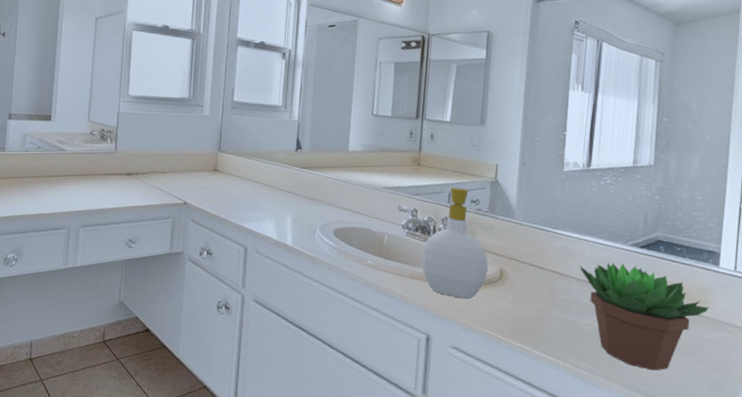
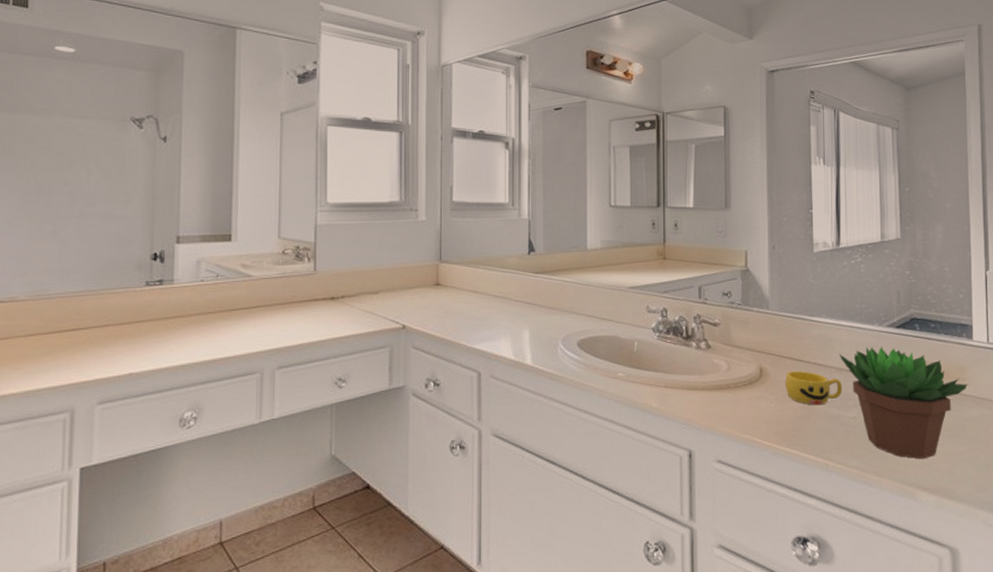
soap bottle: present [421,188,489,300] -> none [675,281,747,405]
cup: none [523,276,580,310] -> present [785,370,843,406]

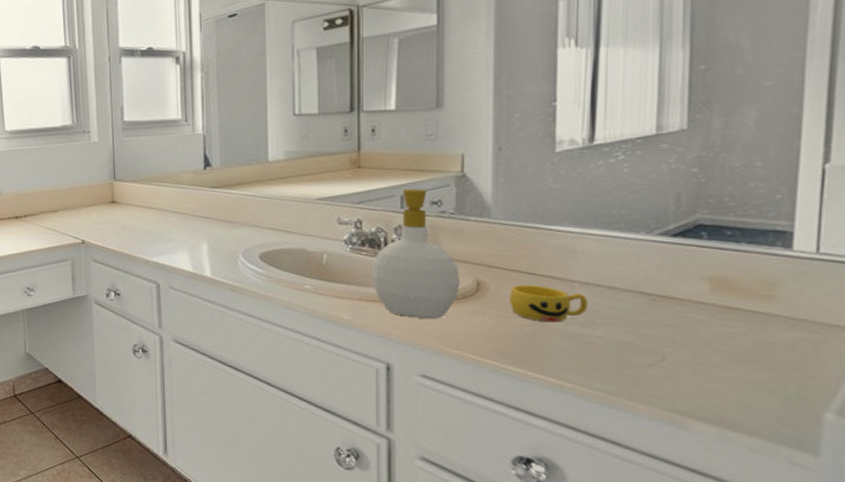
soap bottle: none [675,281,747,405] -> present [371,189,461,319]
succulent plant: present [839,346,969,459] -> none [585,257,780,386]

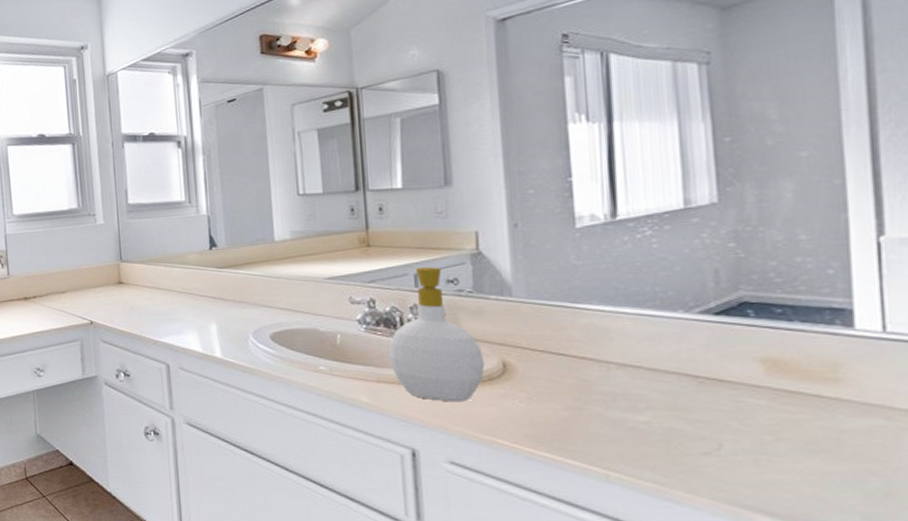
cup: present [509,284,588,323] -> none [539,365,628,407]

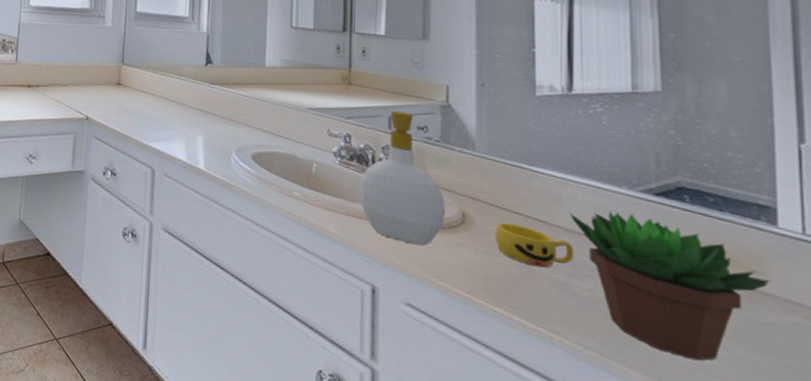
cup: none [539,365,628,407] -> present [494,222,575,268]
succulent plant: none [620,337,848,478] -> present [569,210,771,361]

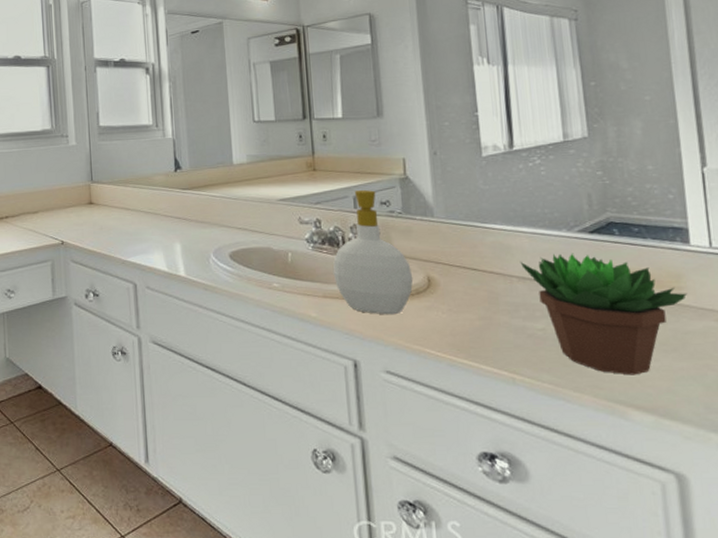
cup: present [494,222,575,268] -> none [457,279,527,316]

